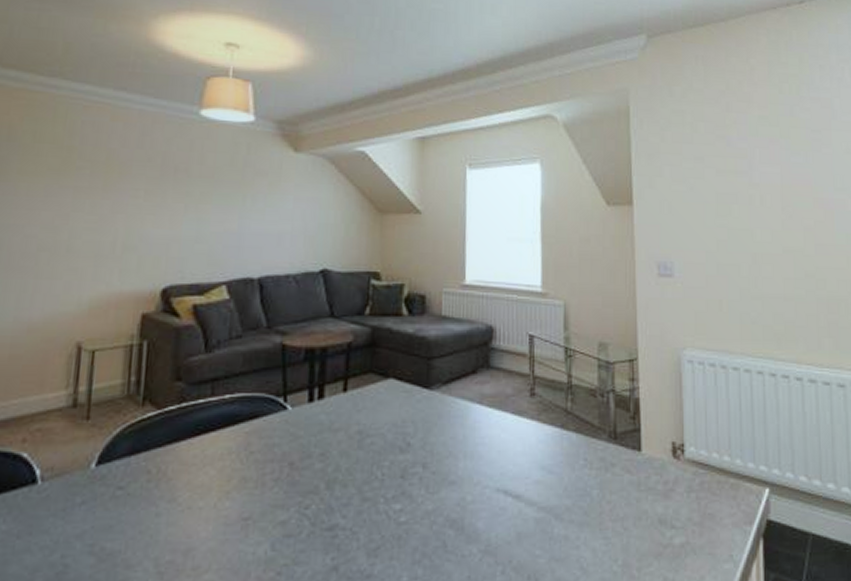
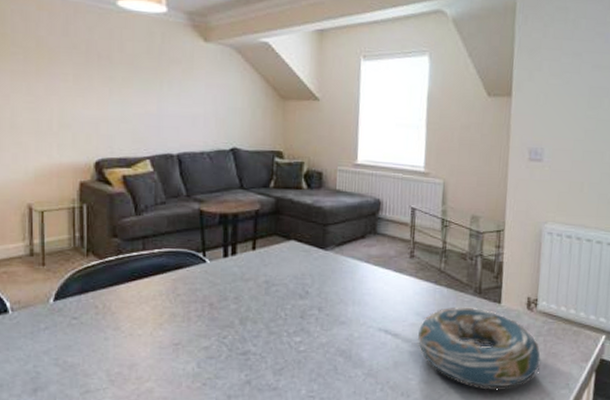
decorative bowl: none [543,457,695,567] -> present [417,307,541,390]

